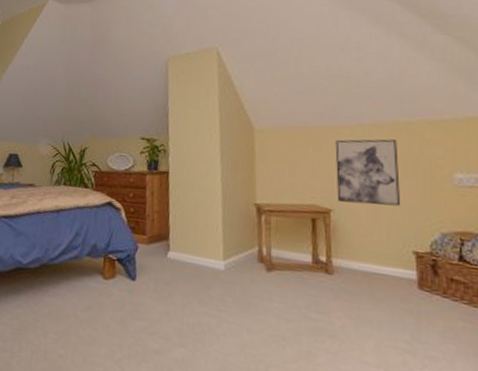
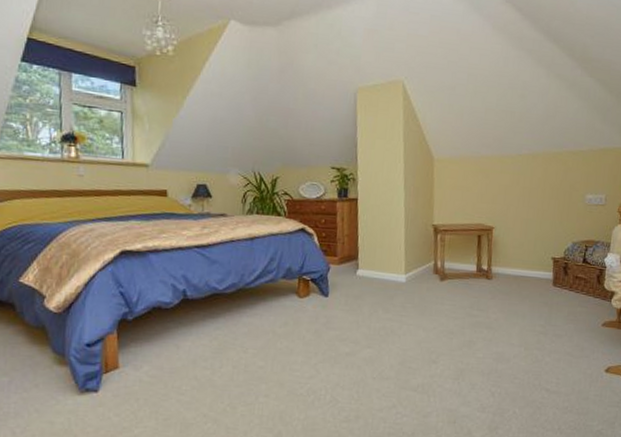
wall art: present [335,139,401,207] -> none [498,167,547,223]

